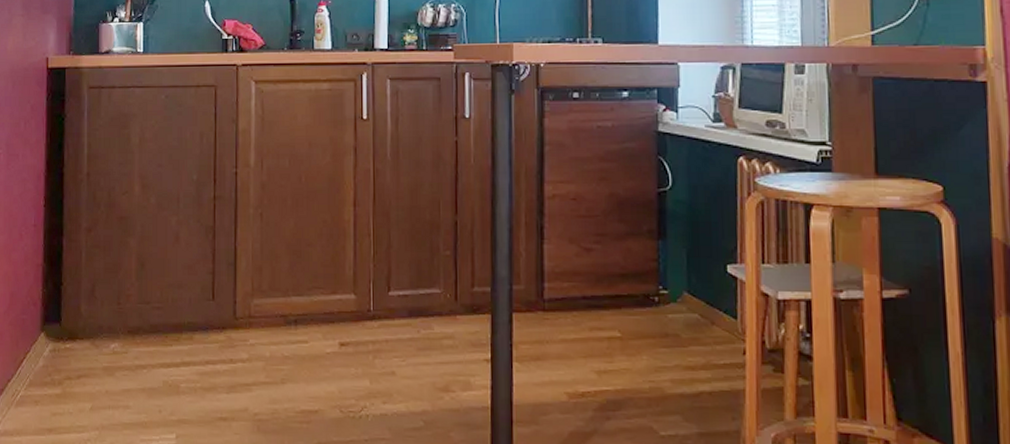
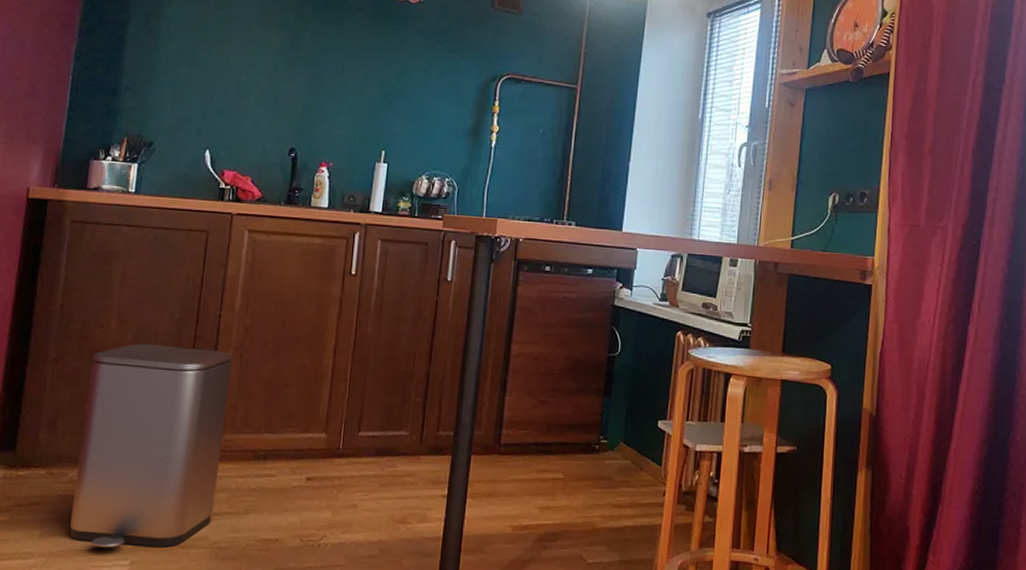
pedal bin: none [118,207,254,421] -> present [69,343,234,548]

